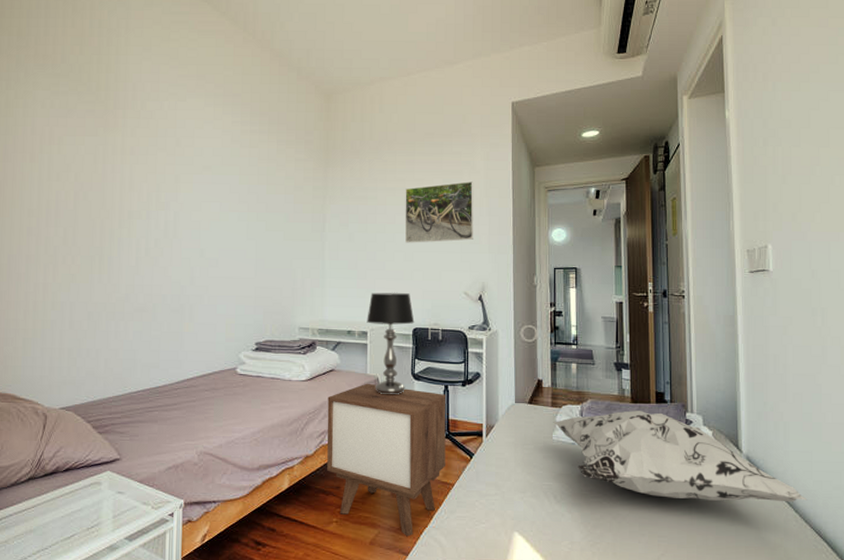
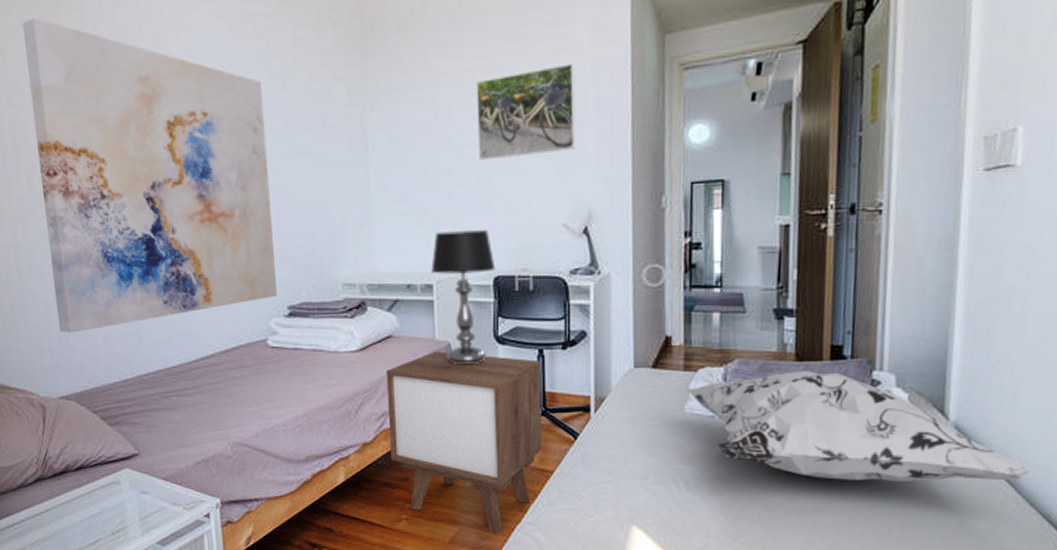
wall art: none [69,121,252,355] -> present [22,18,278,333]

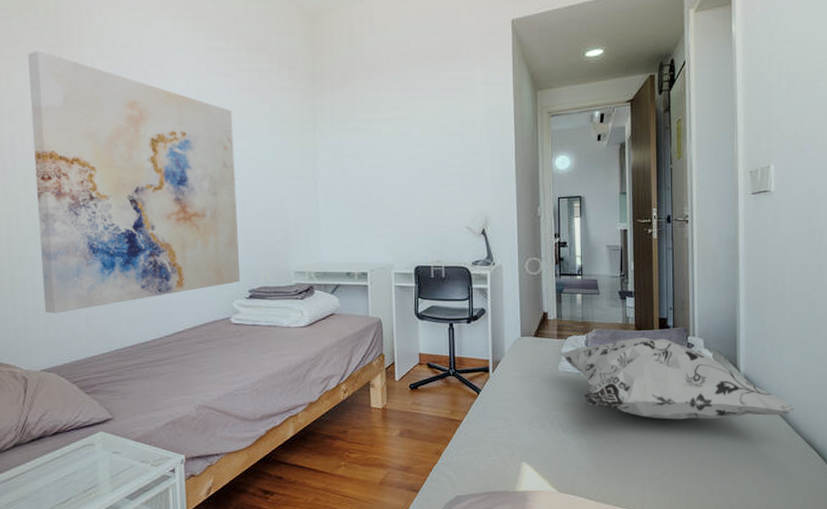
nightstand: present [386,351,542,534] -> none [329,325,453,474]
table lamp: present [431,230,496,365] -> none [366,230,416,337]
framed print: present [476,64,575,160] -> none [401,108,475,177]

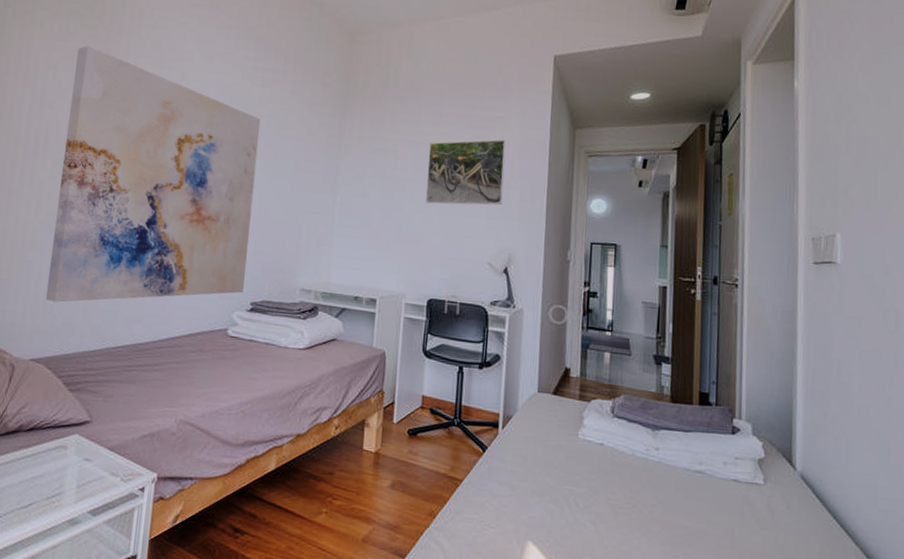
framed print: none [401,108,475,177] -> present [426,139,507,205]
decorative pillow: present [559,337,800,420] -> none [579,411,871,533]

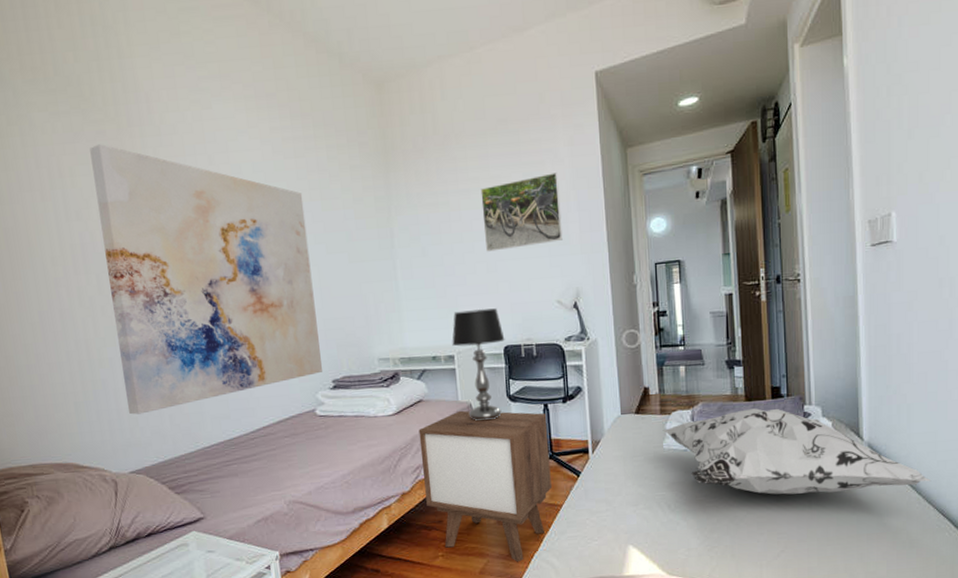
nightstand: none [320,357,460,537] -> present [418,410,552,562]
table lamp: none [376,256,430,374] -> present [452,308,505,421]
decorative pillow: none [579,411,871,533] -> present [662,408,932,495]

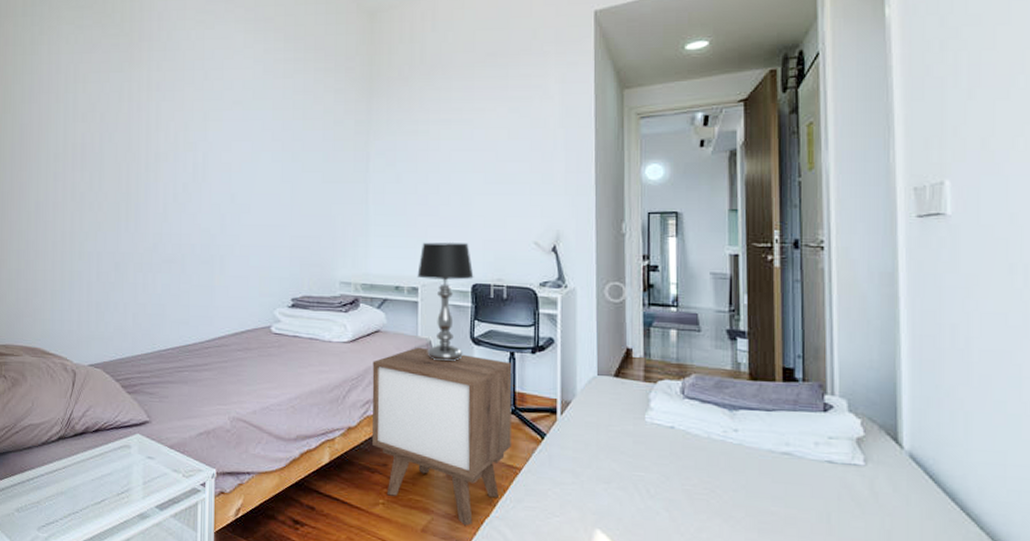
wall art: present [90,144,323,415] -> none [97,55,286,309]
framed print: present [480,172,563,252] -> none [462,109,547,184]
decorative pillow: present [662,408,932,495] -> none [645,389,999,516]

